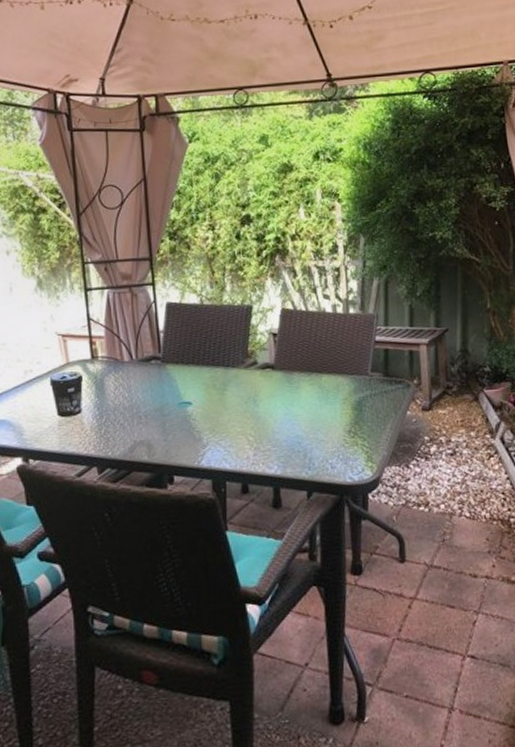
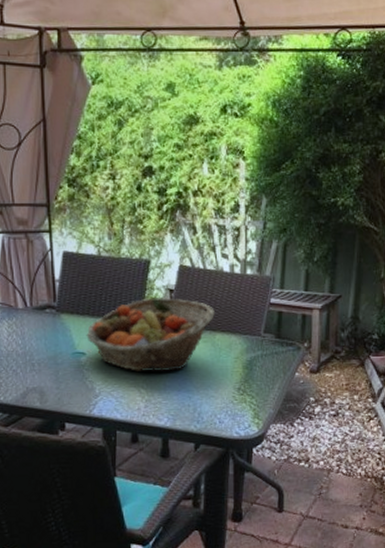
fruit basket: none [192,341,320,419] -> present [86,298,215,372]

